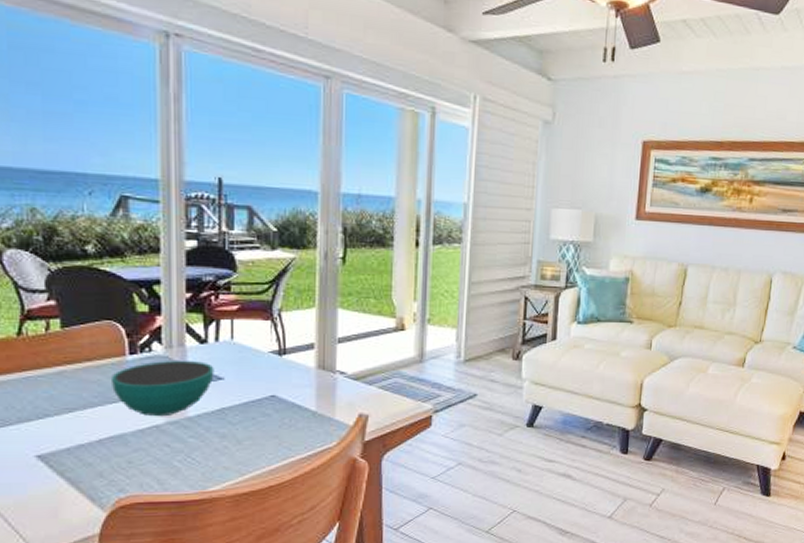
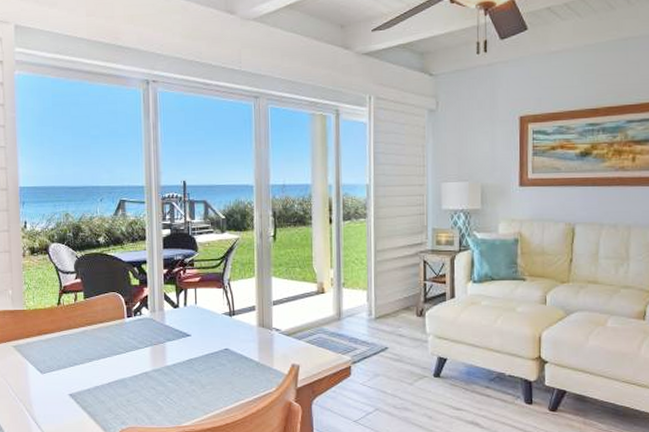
bowl: present [112,360,214,417] -> none [116,321,184,366]

